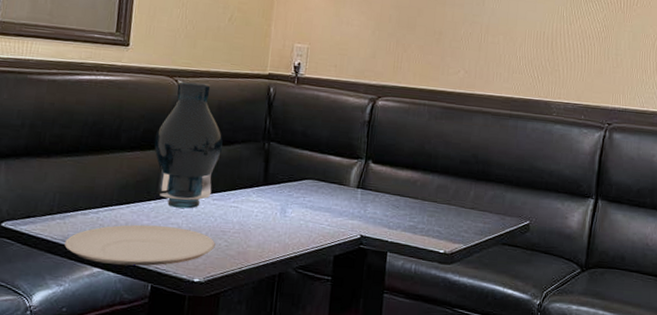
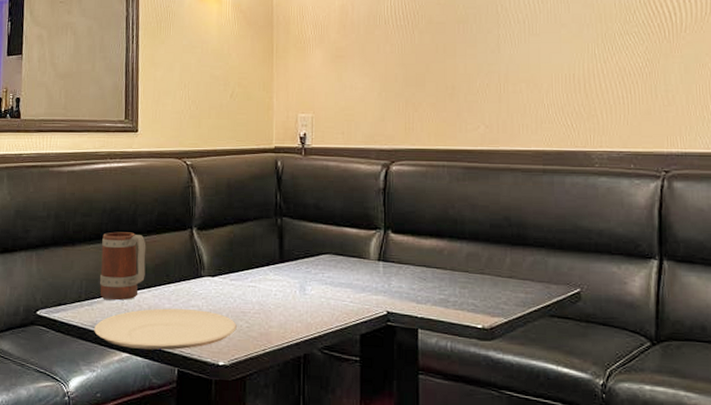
beer mug: none [74,145,129,216] -> present [99,232,147,301]
vase: present [154,81,224,209] -> none [169,162,236,290]

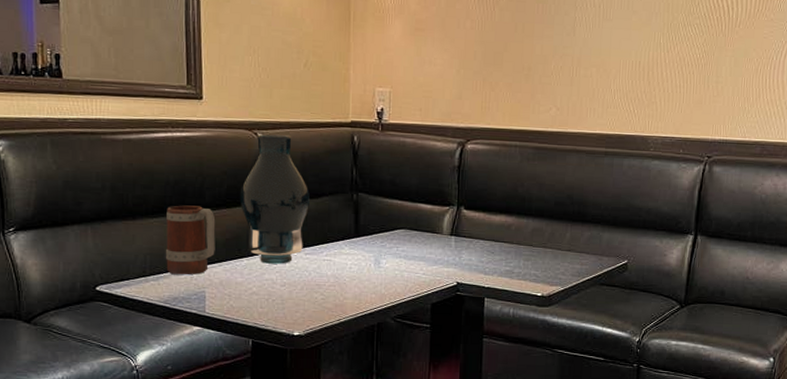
plate: present [94,308,237,350] -> none [162,282,312,323]
vase: none [169,162,236,290] -> present [239,134,311,264]

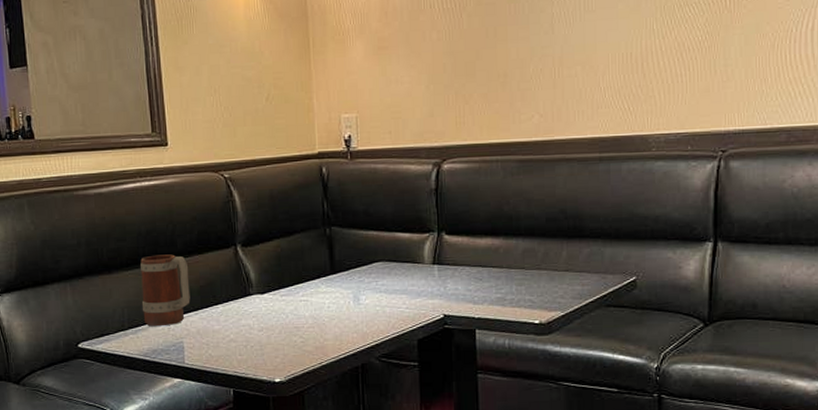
vase: present [239,134,311,264] -> none [210,174,283,309]

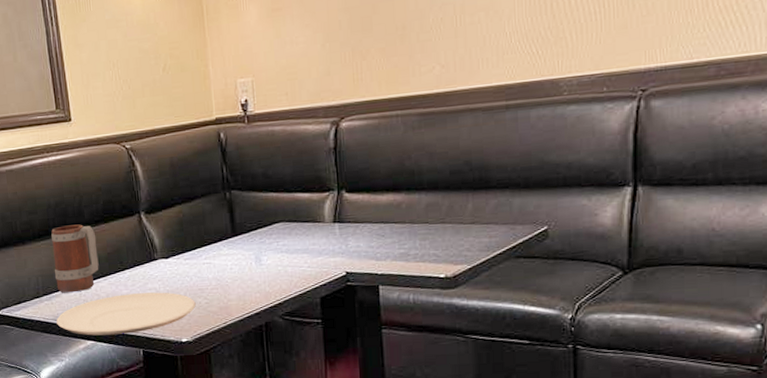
plate: none [142,329,291,373] -> present [56,292,196,336]

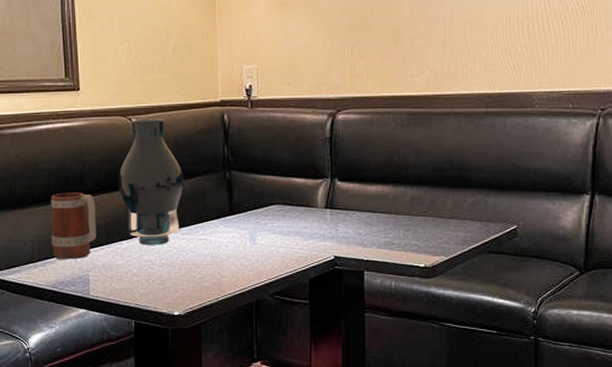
plate: present [56,292,196,336] -> none [50,264,190,304]
vase: none [115,143,184,273] -> present [117,119,185,245]

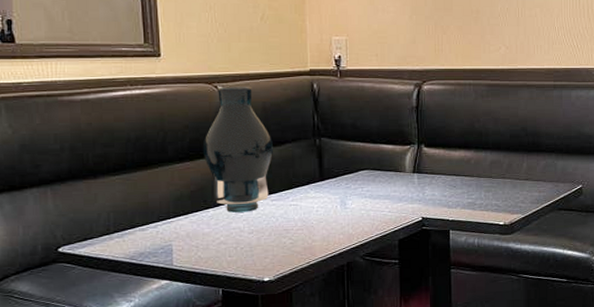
beer mug: present [51,192,97,260] -> none [129,160,180,230]

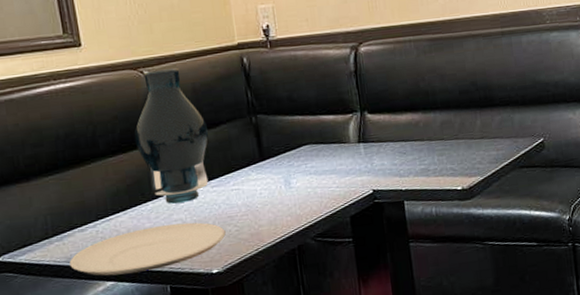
plate: none [128,231,280,275] -> present [69,222,226,276]

